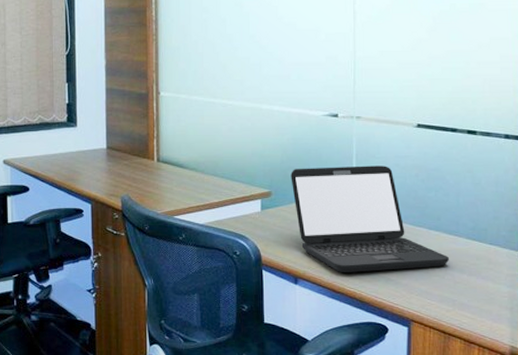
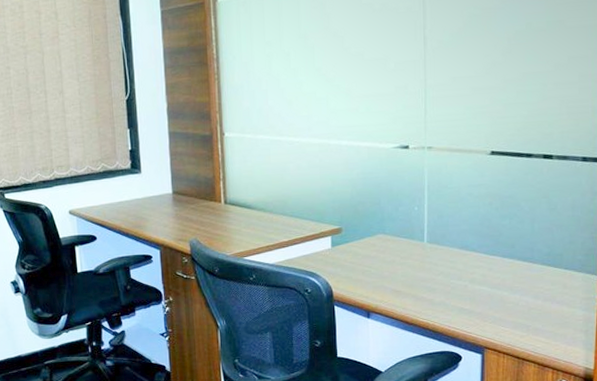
laptop: present [291,166,449,273] -> none [361,196,523,304]

